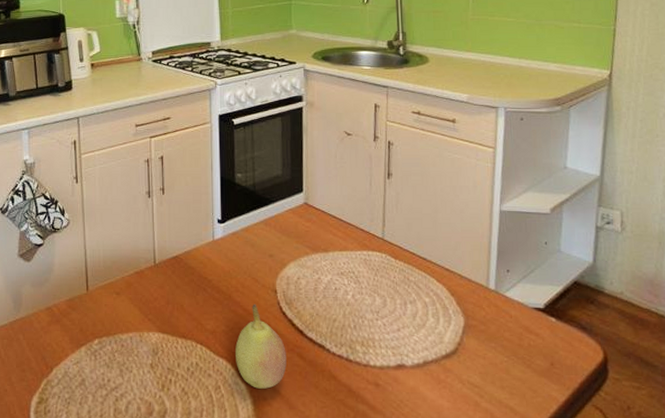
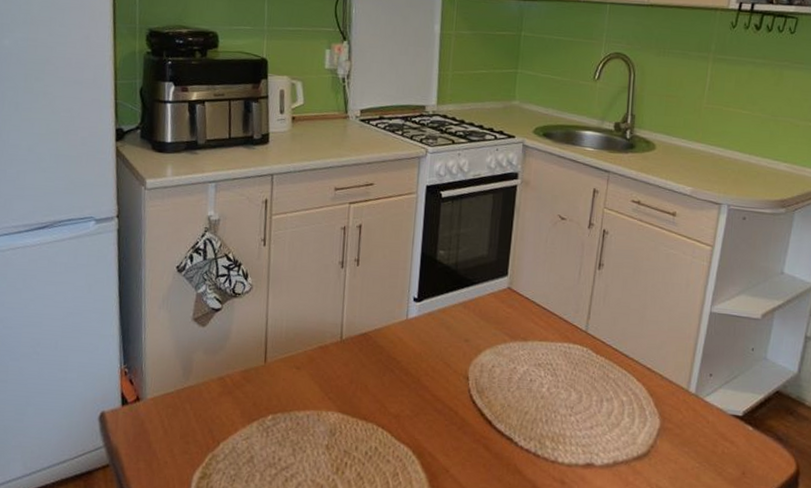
fruit: present [235,303,287,389] -> none [417,389,472,479]

